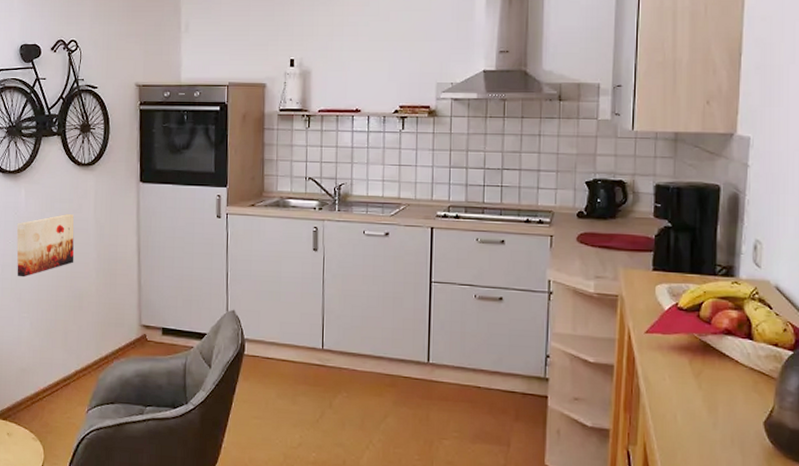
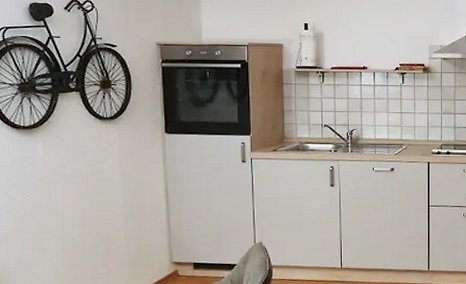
wall art: present [16,214,75,277] -> none [35,165,100,228]

